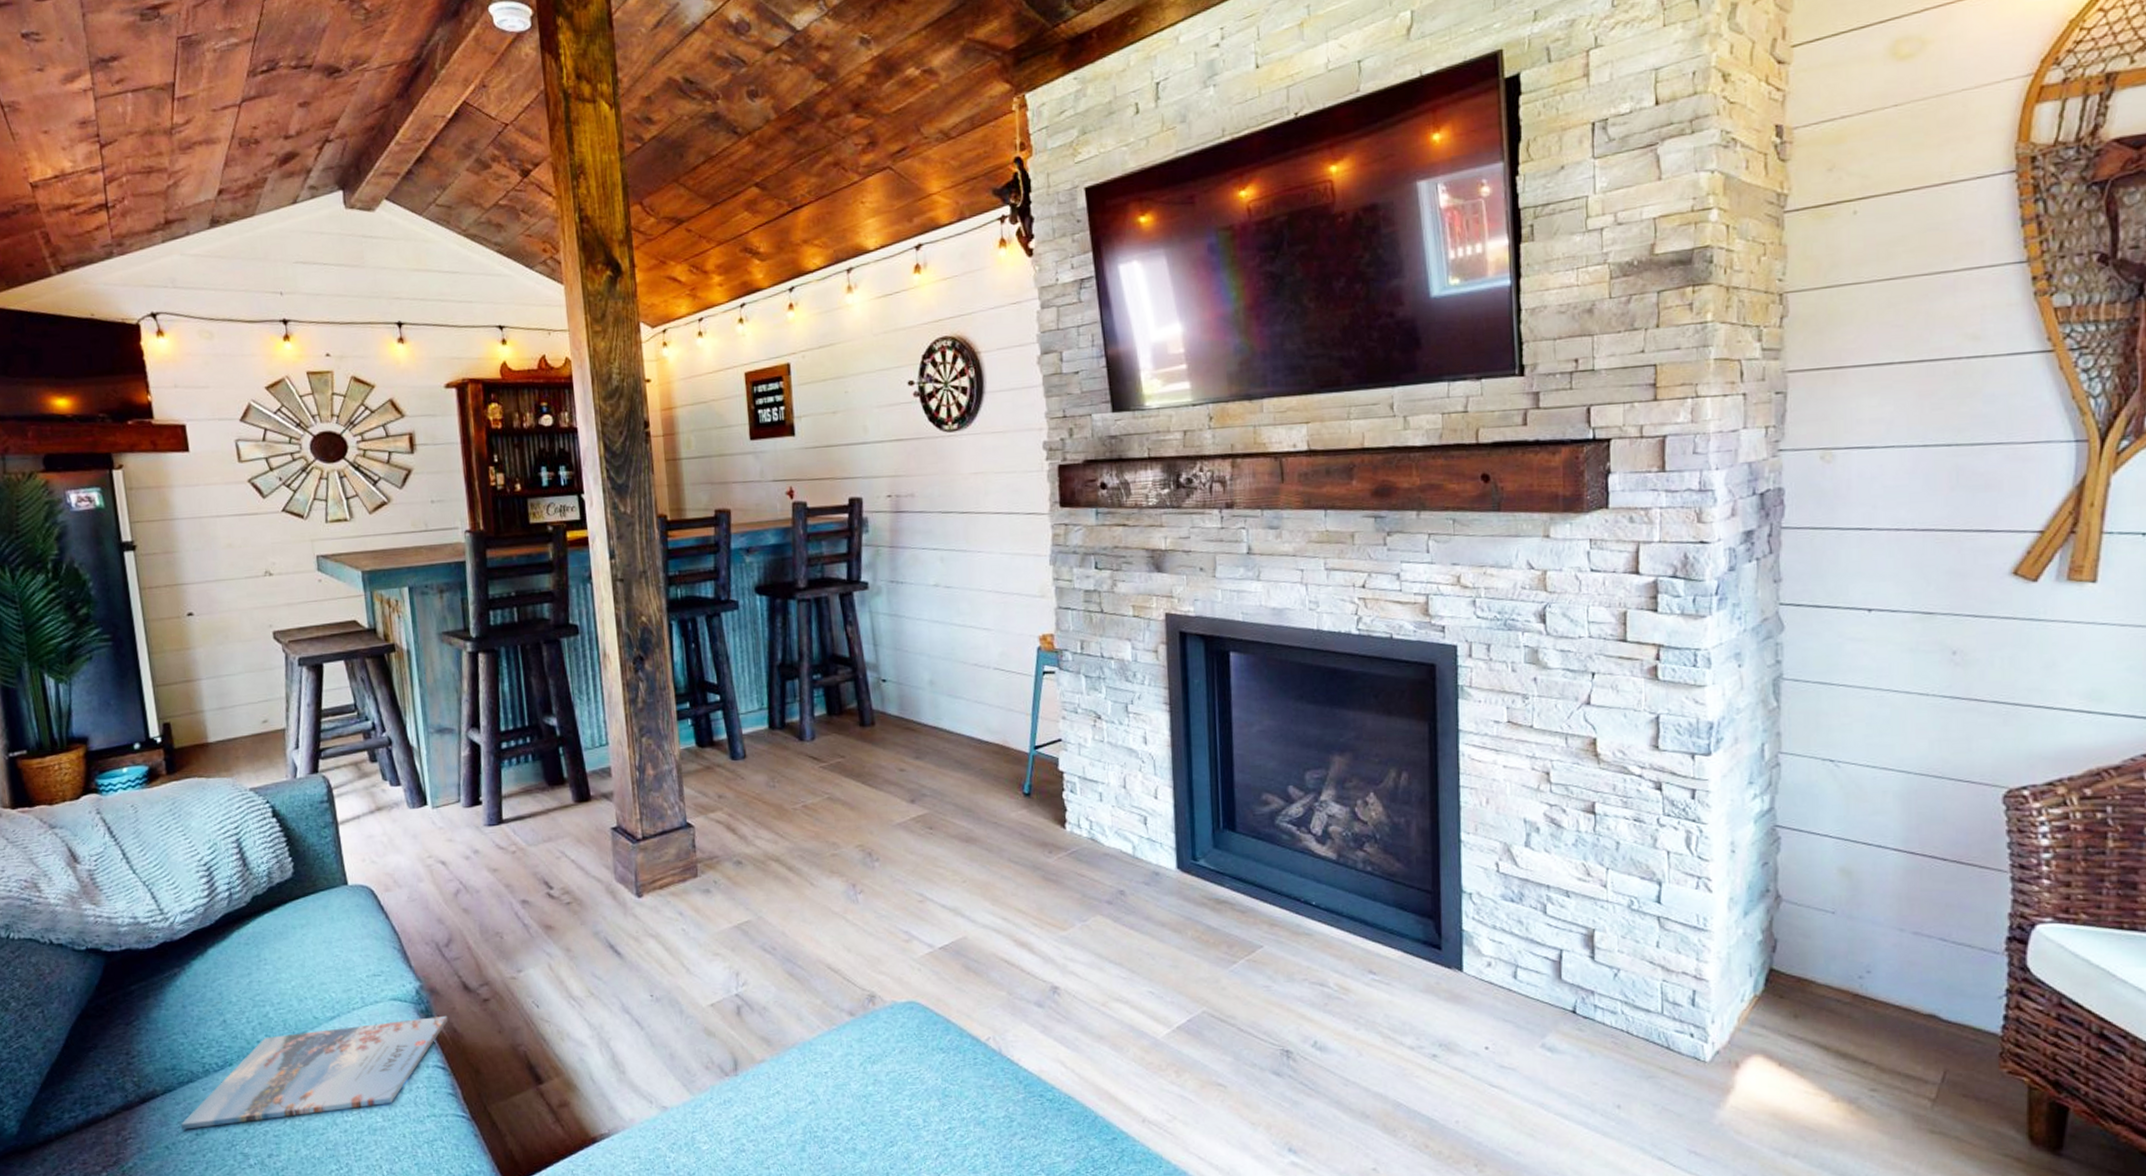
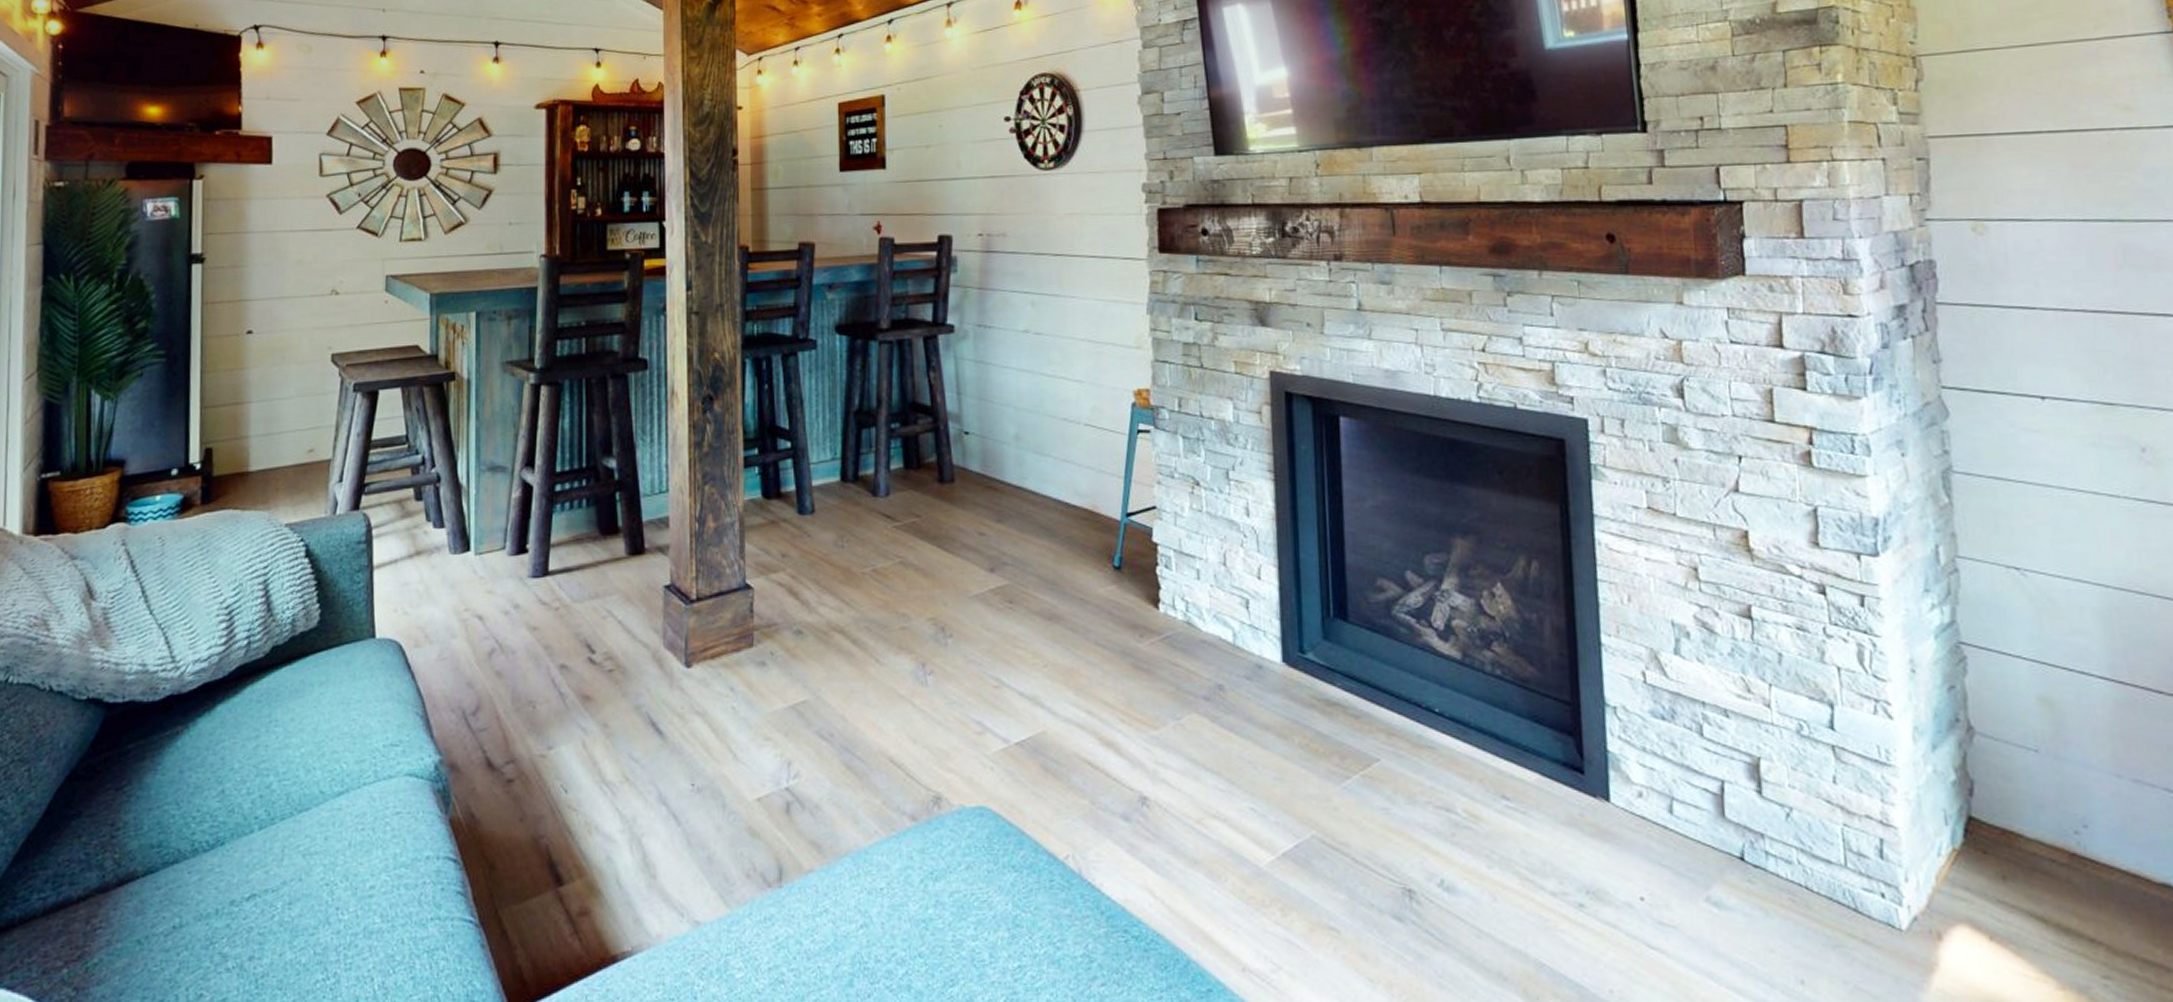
magazine: present [180,1015,448,1130] -> none [157,797,466,921]

